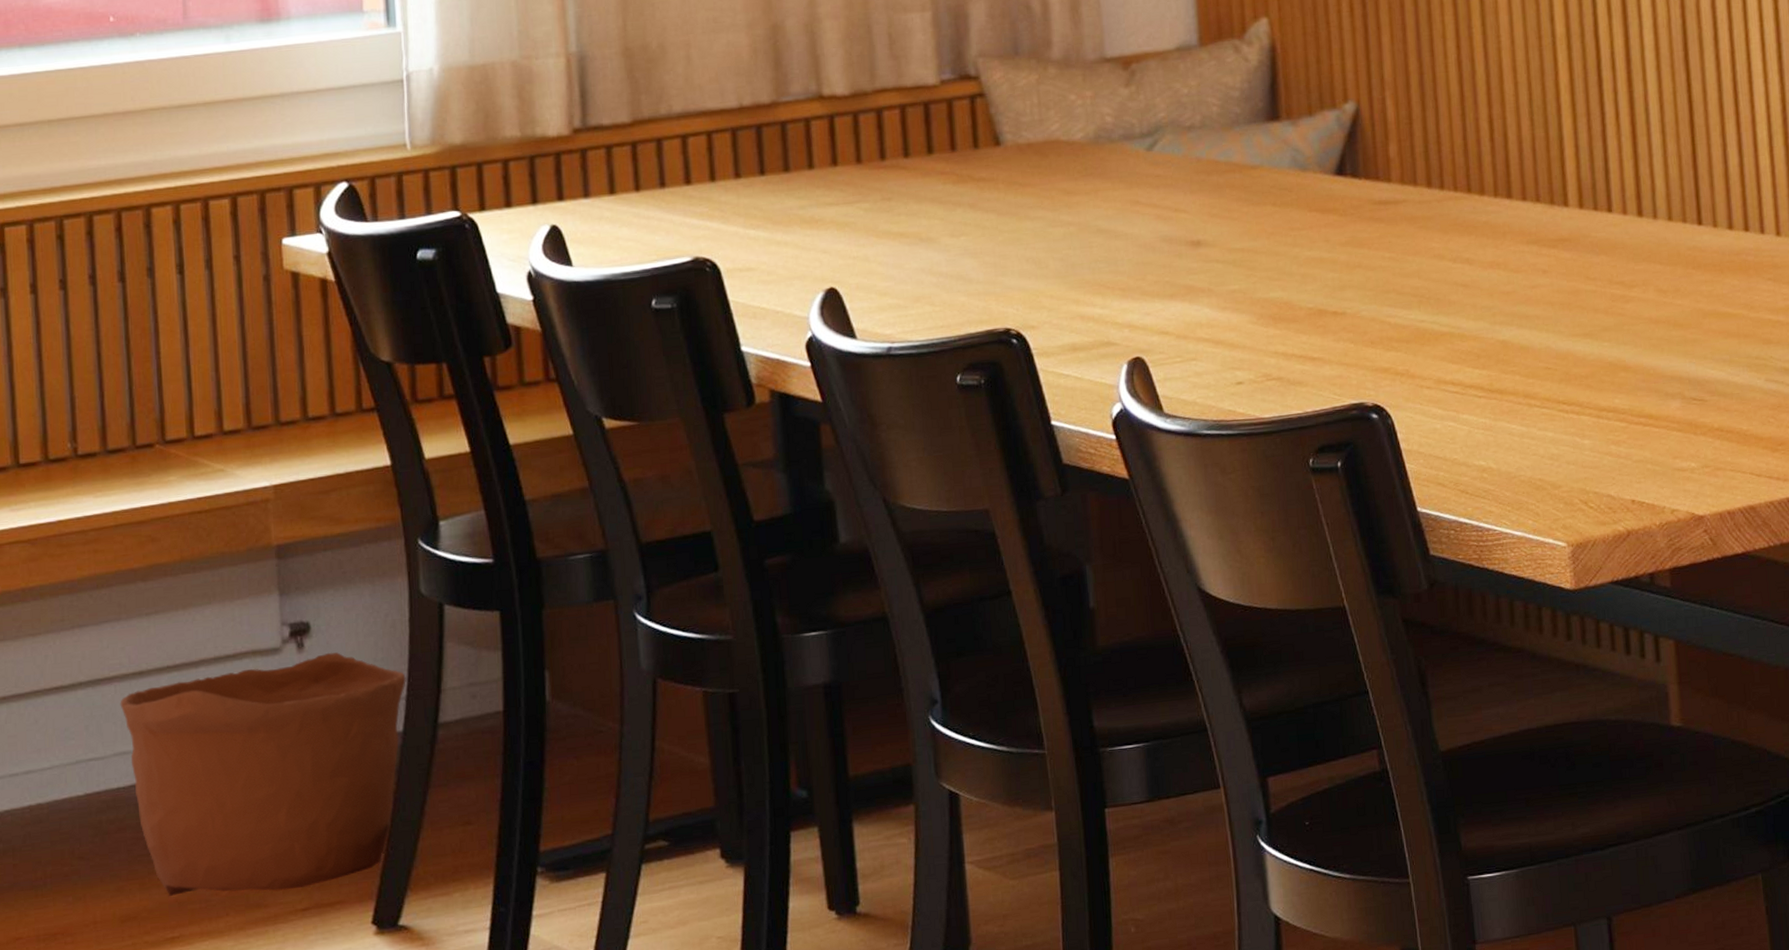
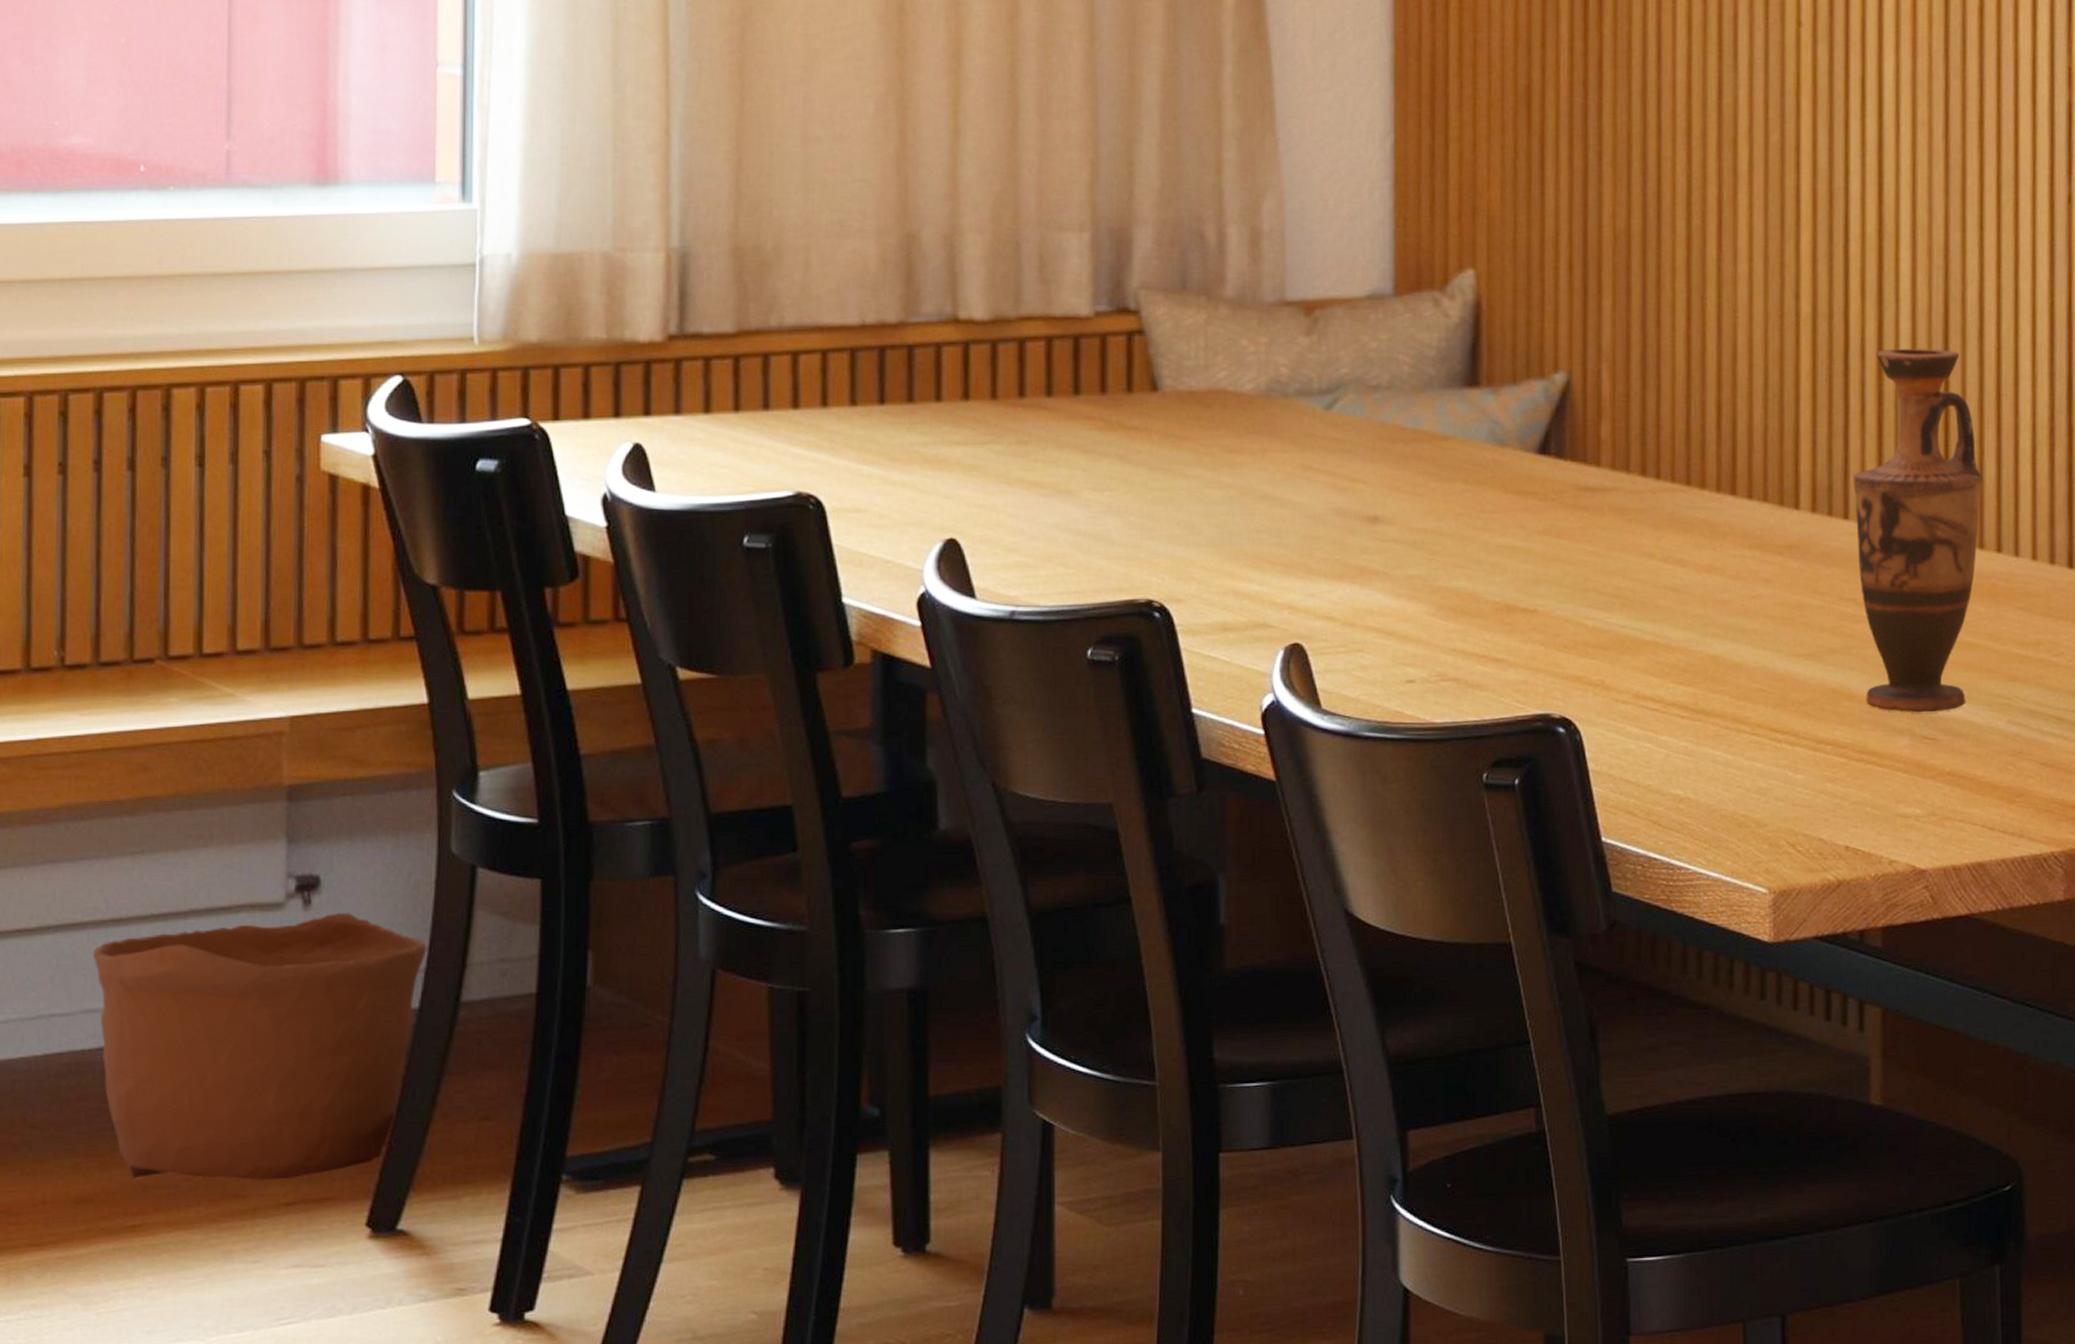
vase: none [1613,56,1728,379] -> present [1853,348,1983,713]

